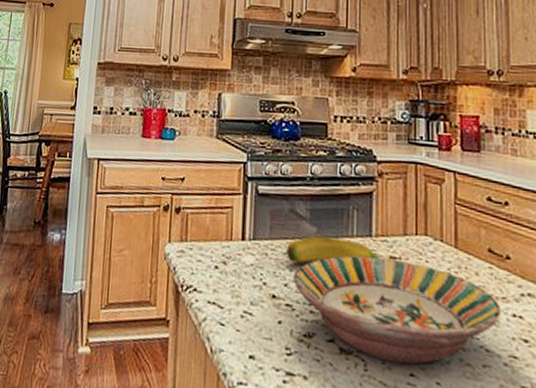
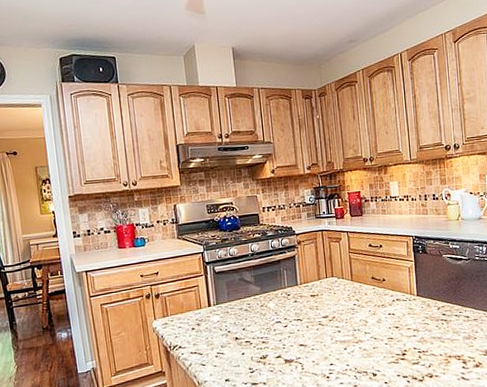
banana: present [286,236,395,264] -> none [241,290,314,314]
serving bowl: present [292,256,501,365] -> none [247,296,382,360]

